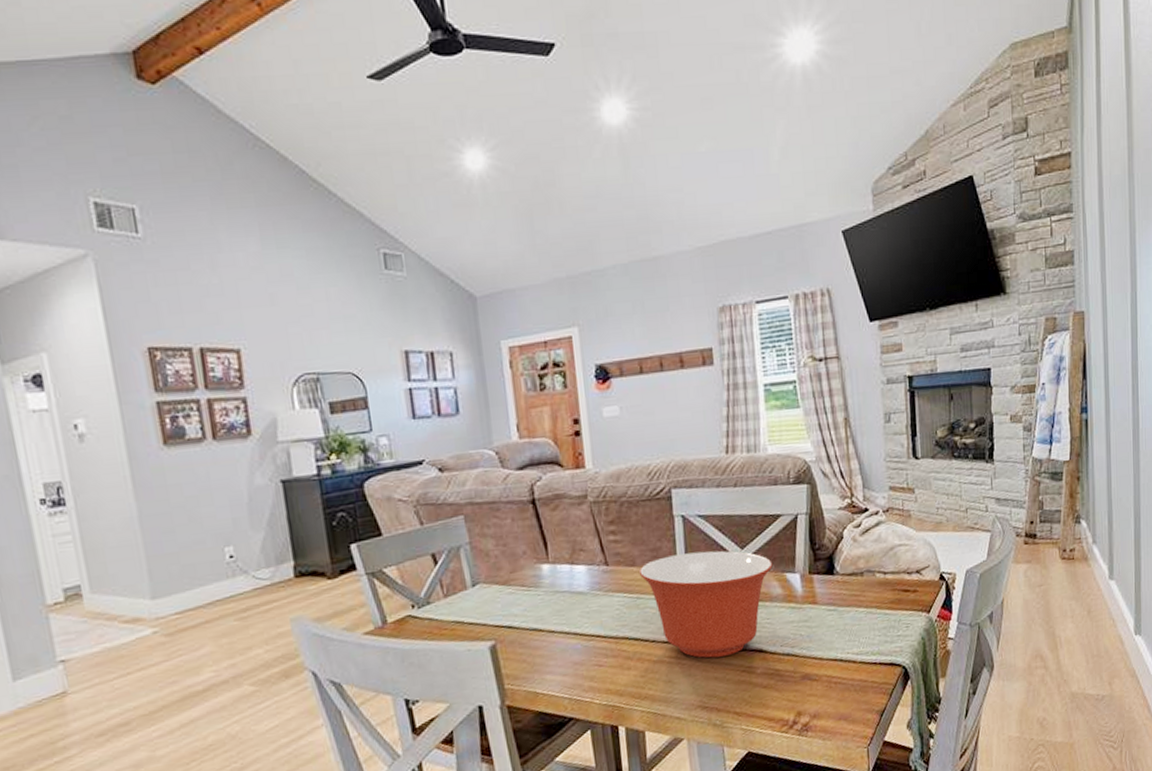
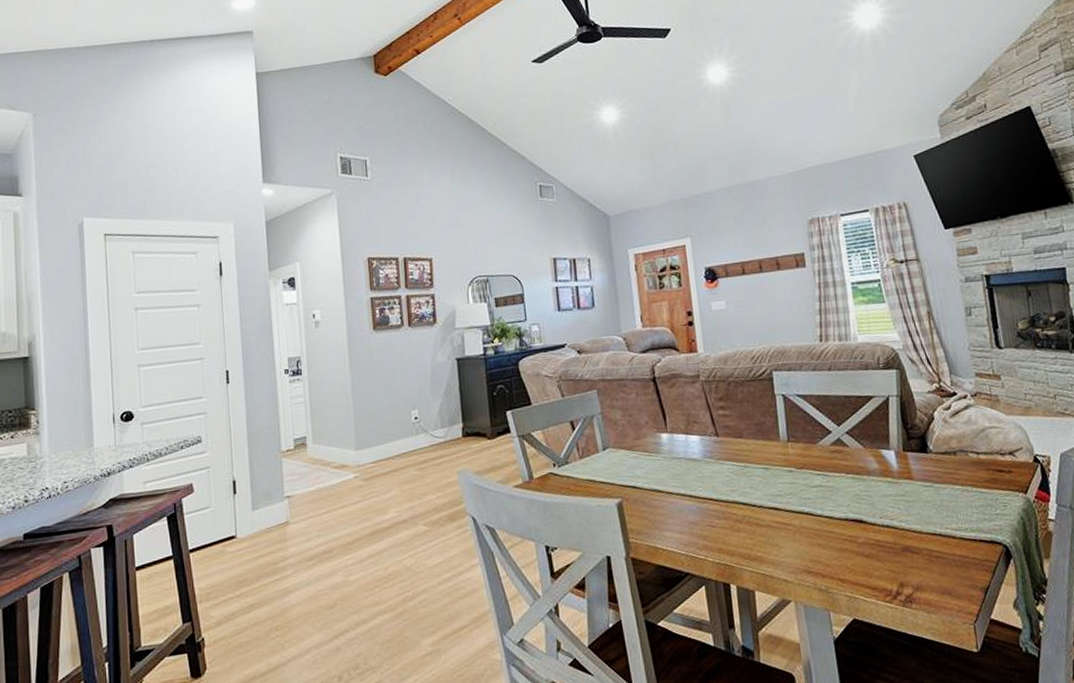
mixing bowl: present [638,550,773,658] -> none [745,427,868,525]

